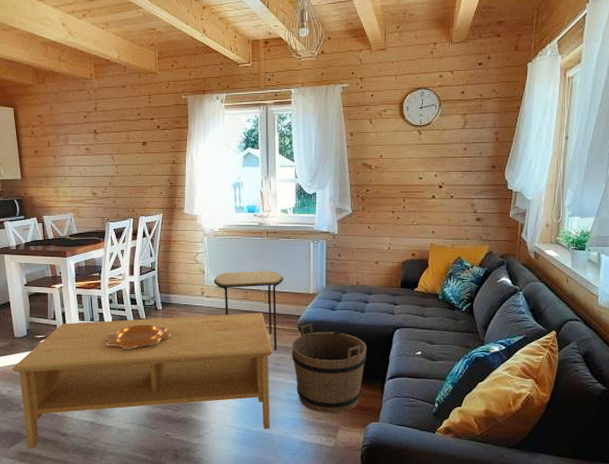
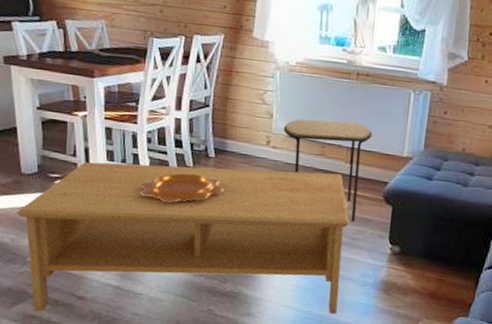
bucket: present [292,324,367,414] -> none [372,193,466,304]

